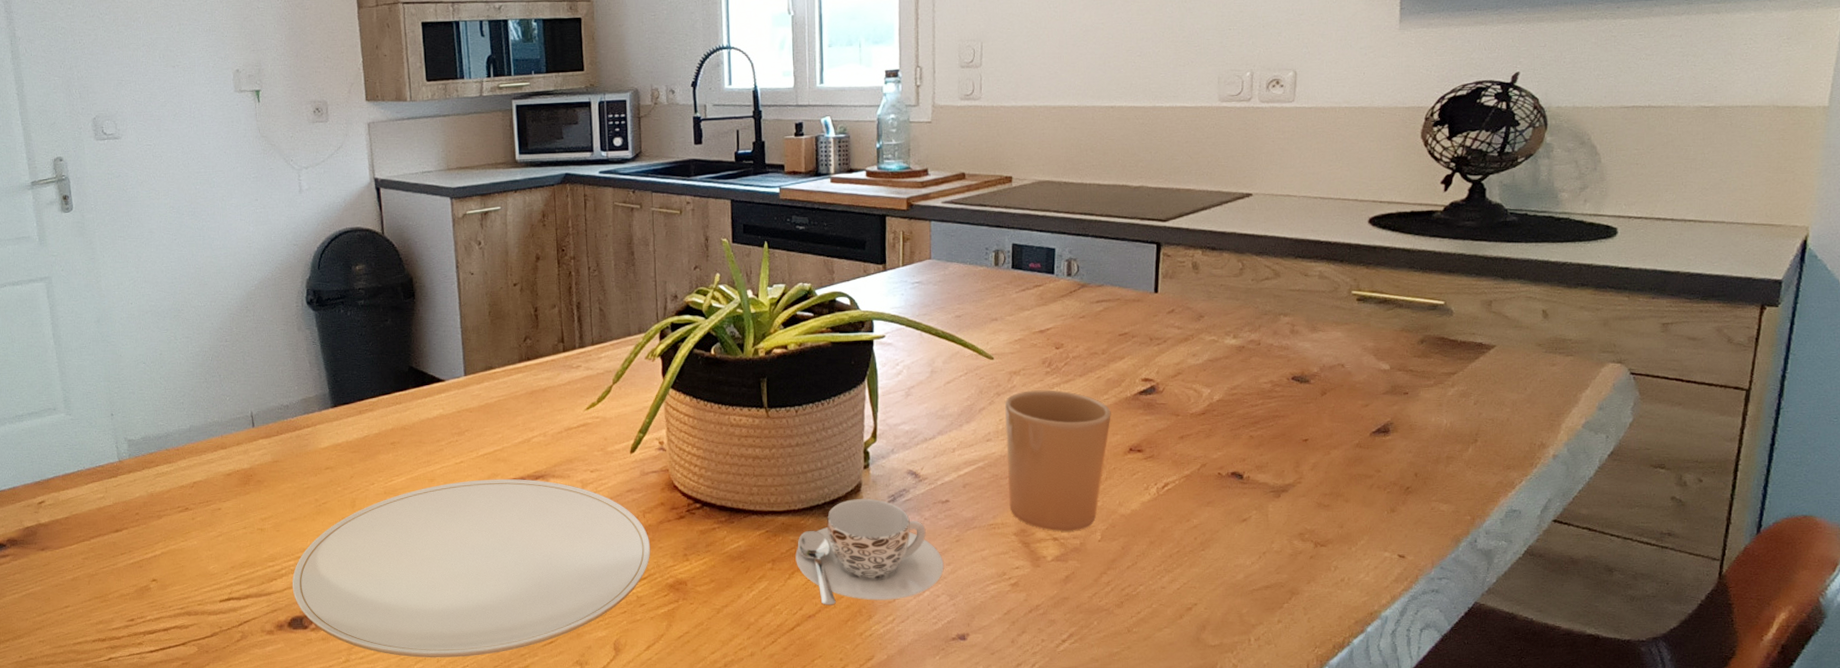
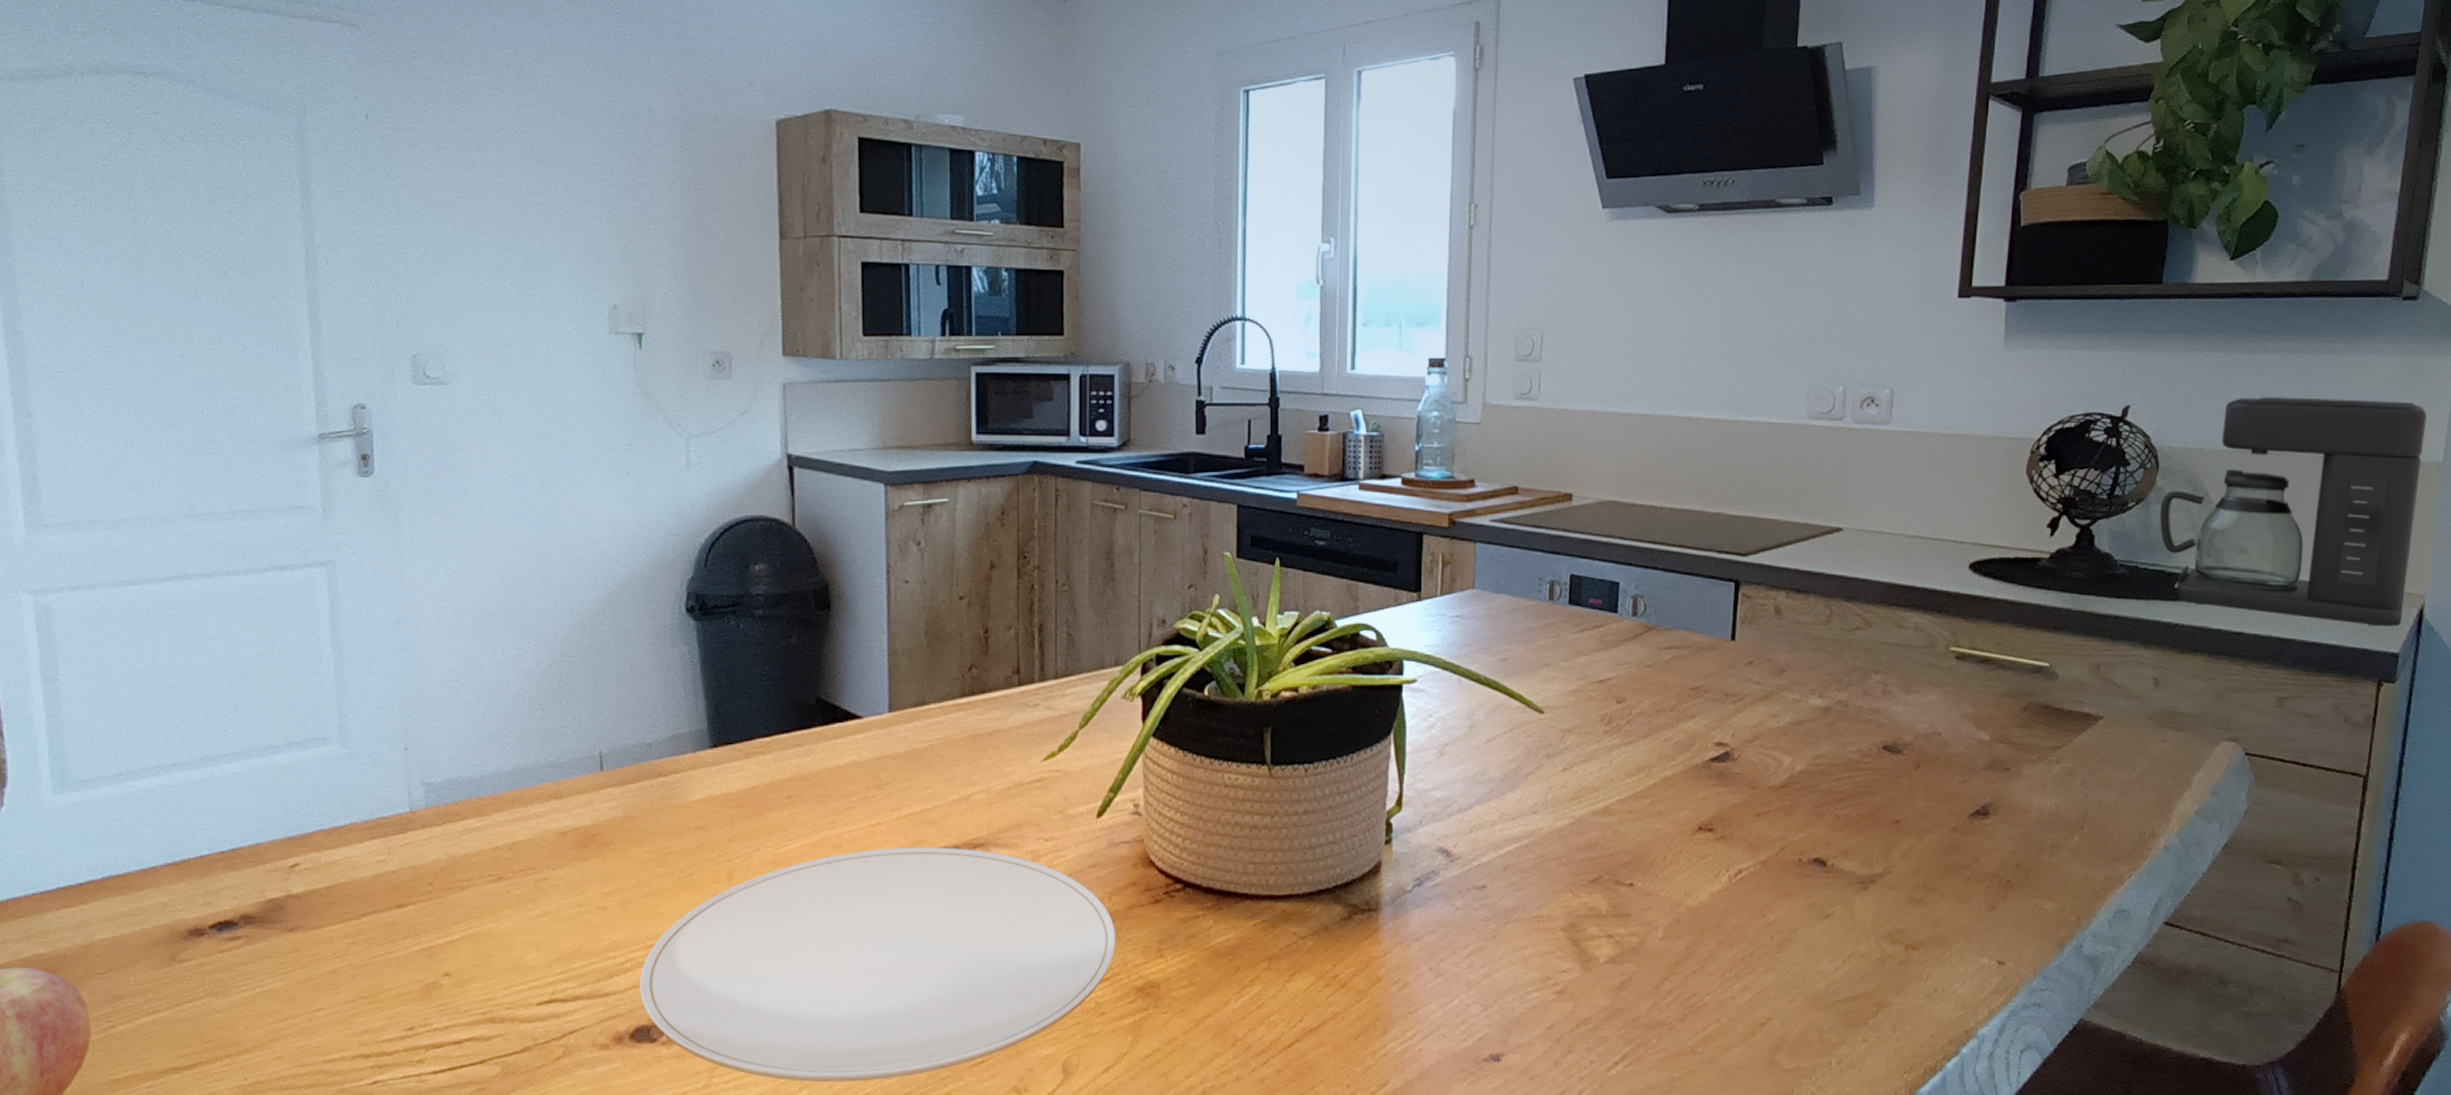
teacup: present [795,499,944,606] -> none [1297,882,1477,1018]
mug: present [1005,390,1111,531] -> none [1556,753,1679,926]
coffee maker: none [1549,52,1812,257] -> present [2160,397,2426,627]

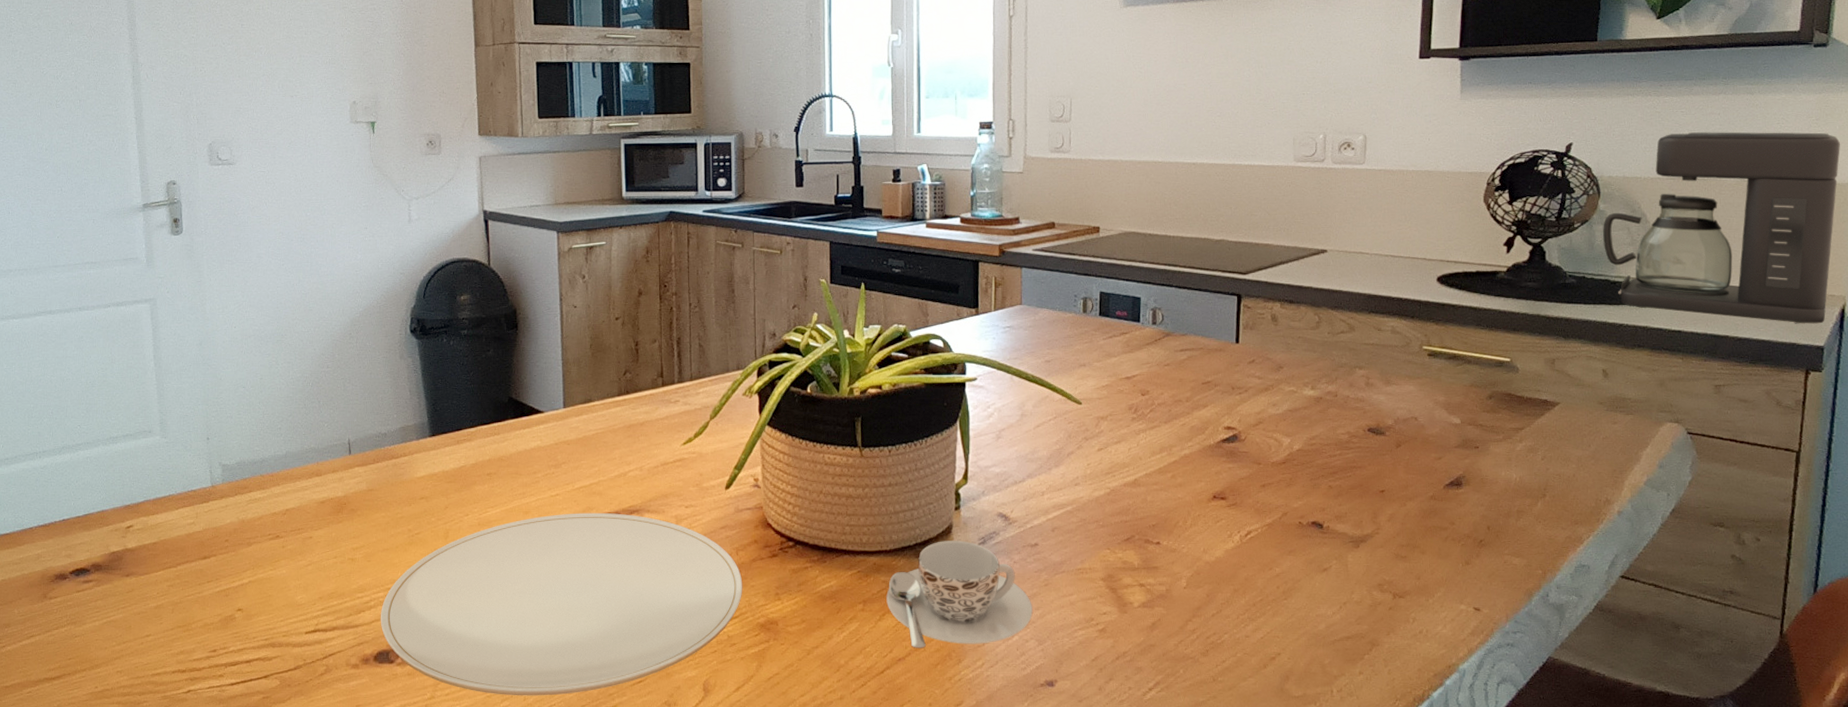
teacup: none [1297,882,1477,1018] -> present [886,540,1033,649]

